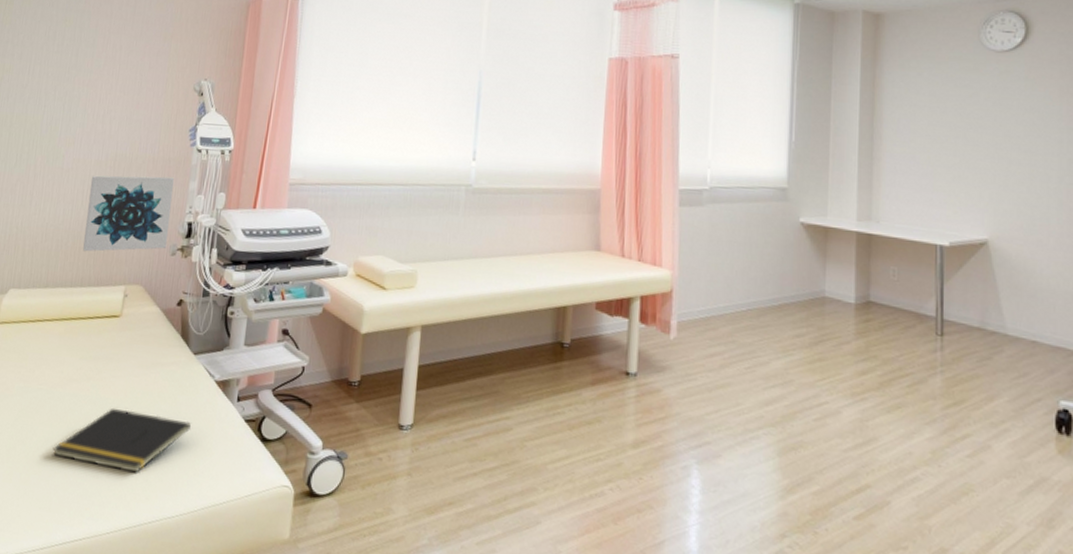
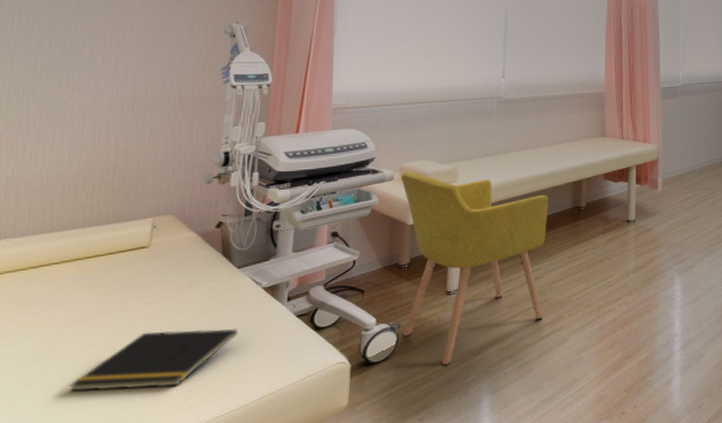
wall art: present [82,175,175,252] -> none [96,113,207,192]
chair: none [349,267,524,518] -> present [401,171,549,365]

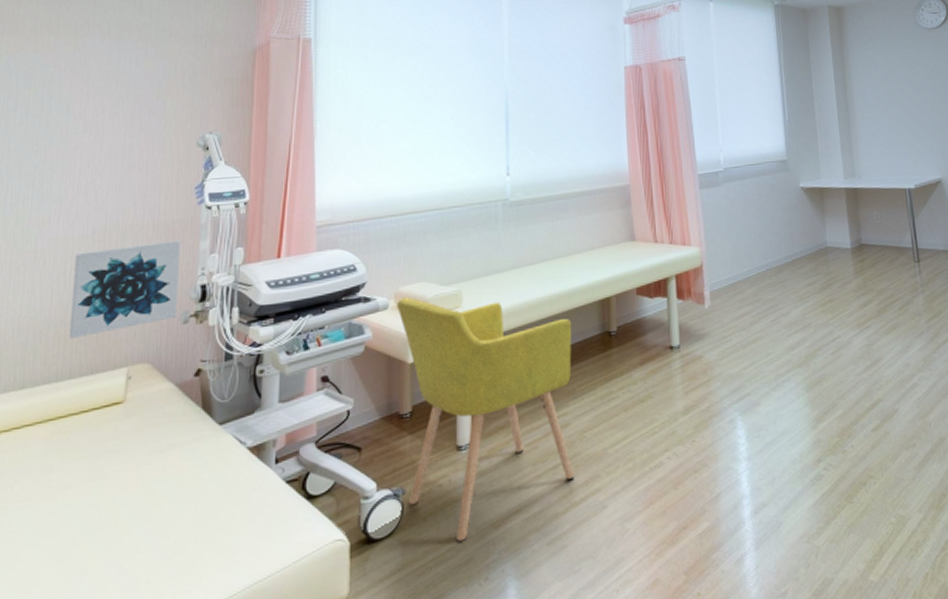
notepad: present [69,329,238,391] -> none [43,499,221,579]
wall art: none [96,113,207,192] -> present [68,240,181,339]

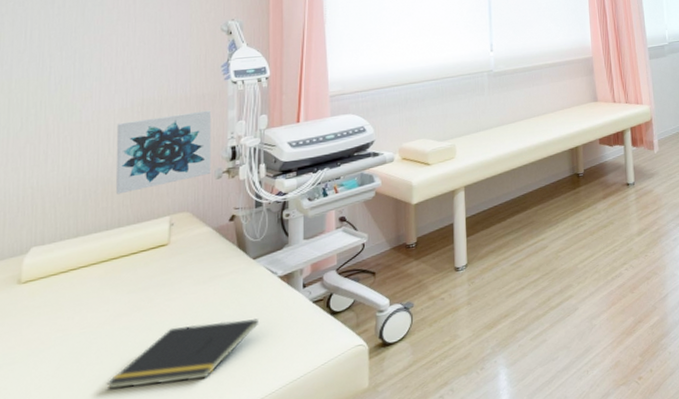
notepad: none [43,499,221,579] -> present [106,318,258,389]
chair: present [397,297,574,542] -> none [401,151,551,341]

